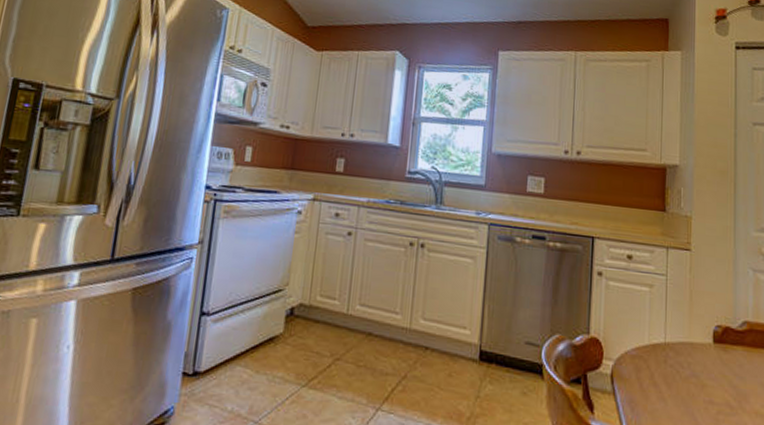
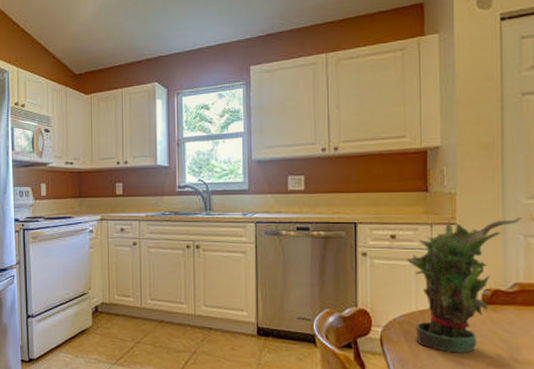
potted plant: none [642,246,751,398] -> present [407,217,522,353]

